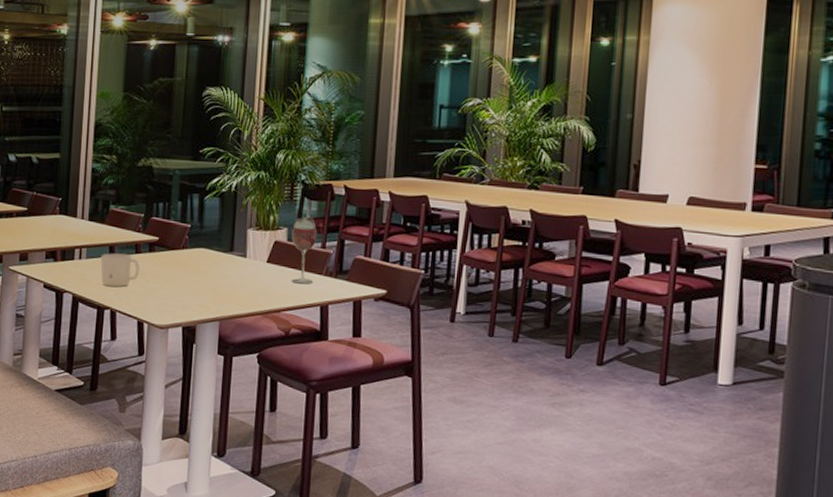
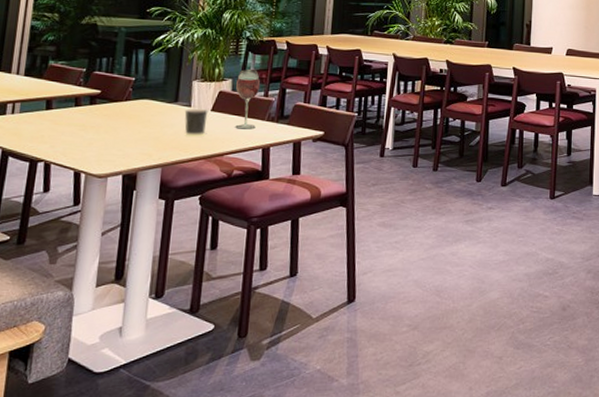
mug: present [100,253,140,287] -> none [35,107,79,140]
mug: none [240,260,264,290] -> present [184,109,208,137]

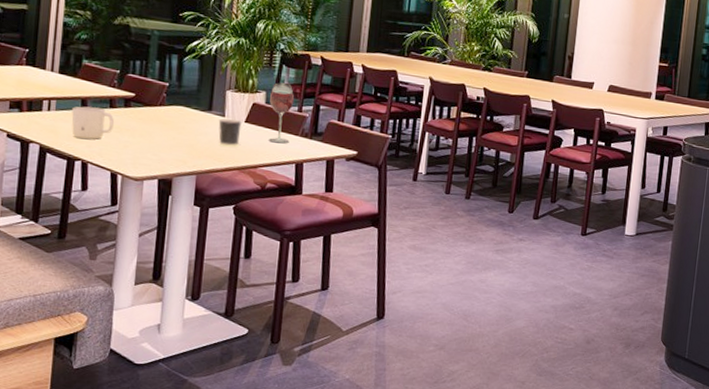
mug: none [35,107,79,140] -> present [71,106,114,140]

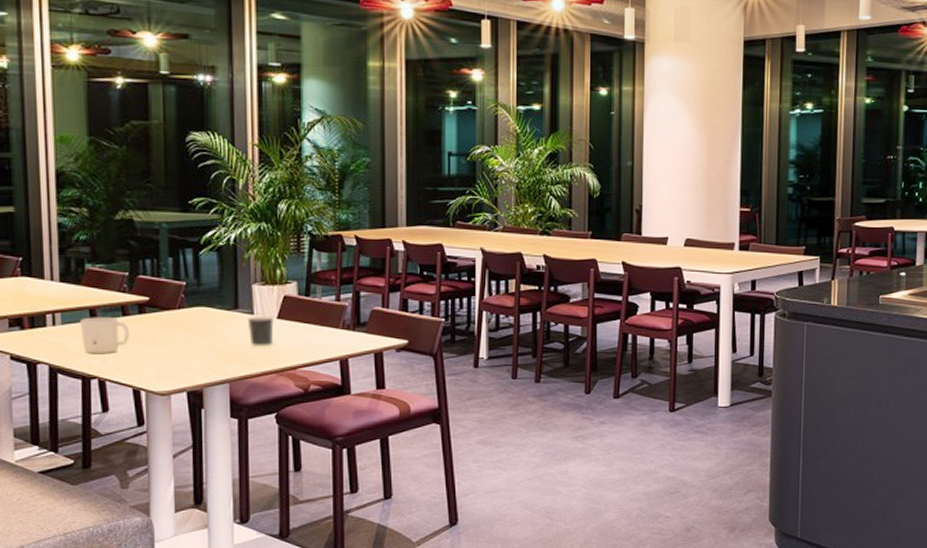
wineglass: present [269,82,295,144] -> none [302,270,330,339]

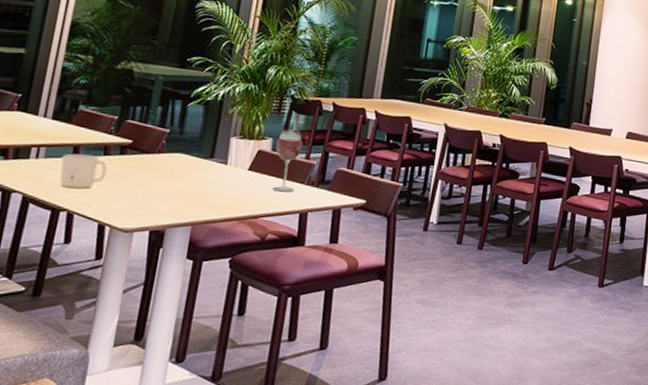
mug: present [247,317,274,348] -> none [219,166,245,196]
wineglass: none [302,270,330,339] -> present [272,129,303,193]

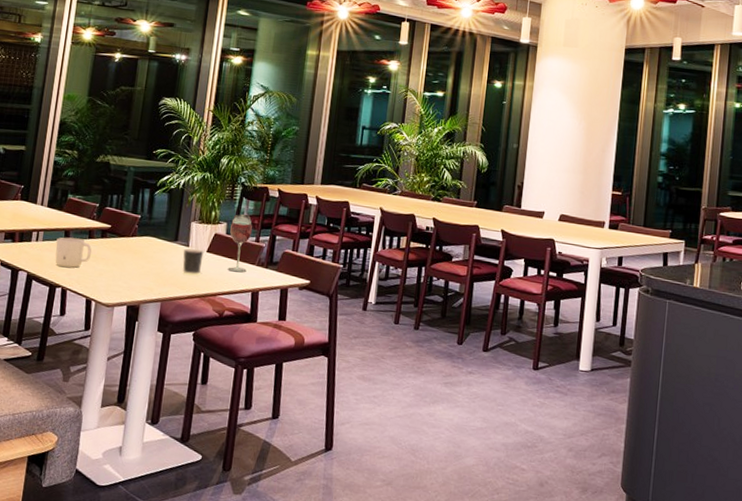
mug: none [219,166,245,196] -> present [182,248,204,276]

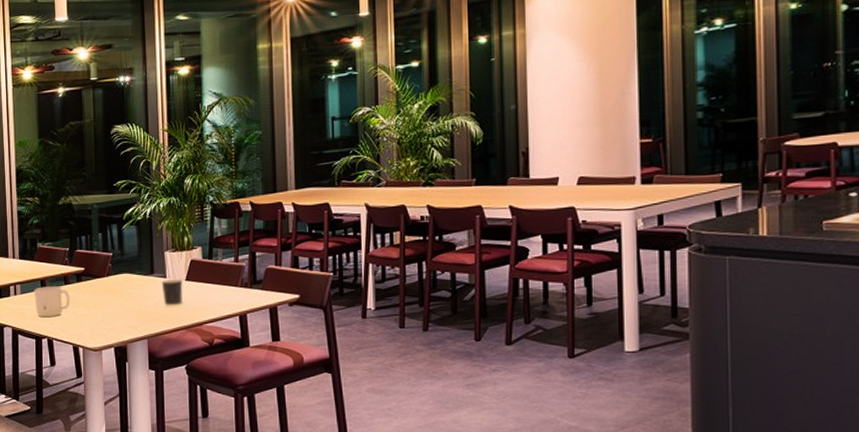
wineglass: present [228,214,253,273] -> none [206,235,230,297]

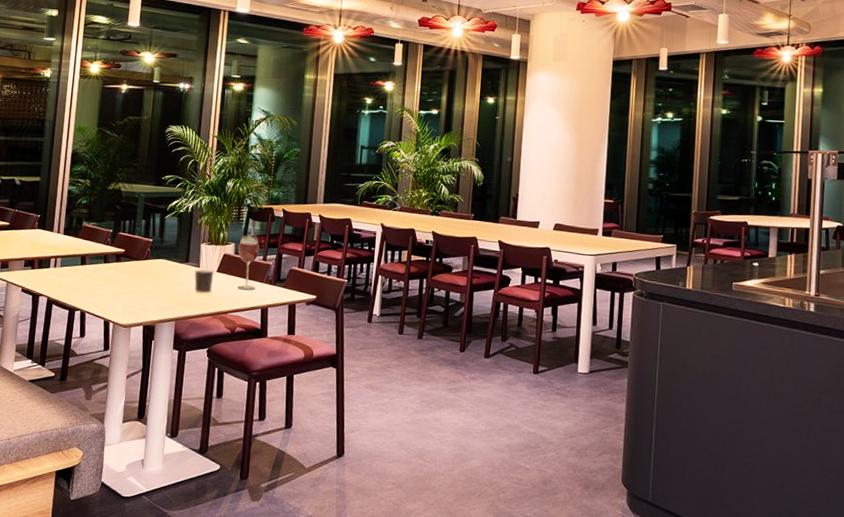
mug: present [34,286,70,318] -> none [73,262,107,292]
wineglass: none [206,235,230,297] -> present [237,234,260,291]

